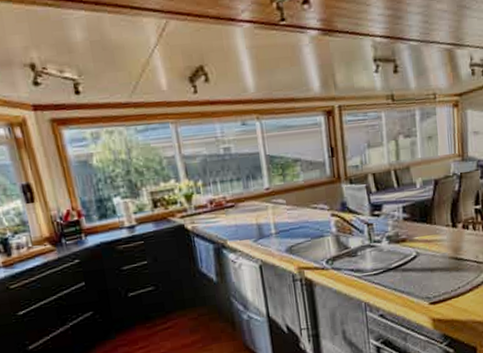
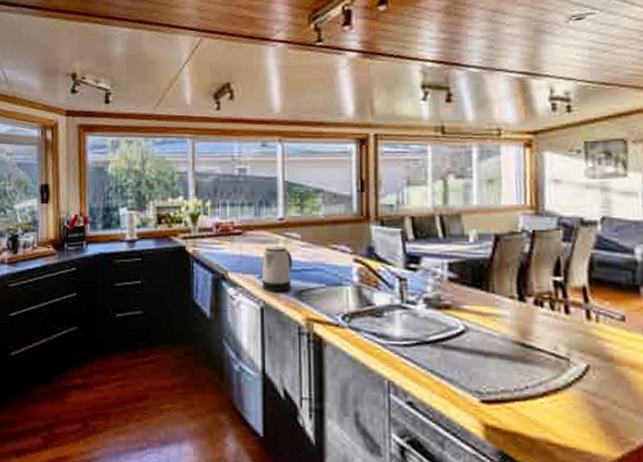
kettle: none [255,212,284,252] -> present [262,245,293,293]

